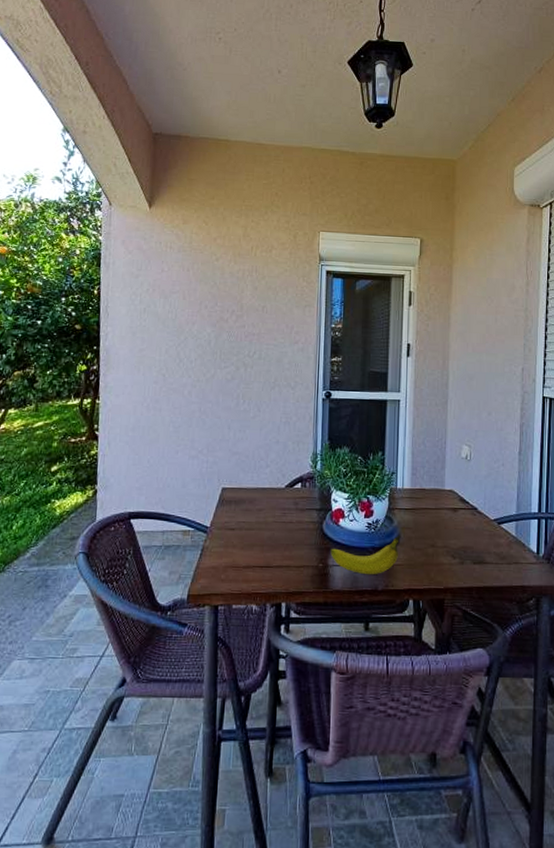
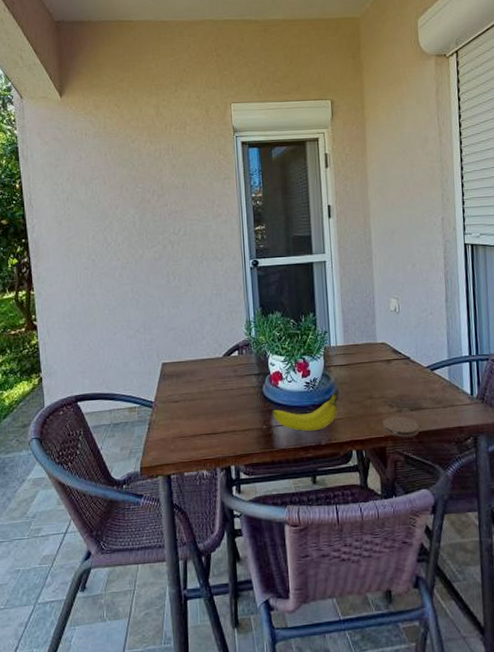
coaster: none [442,568,481,592] -> present [382,416,420,438]

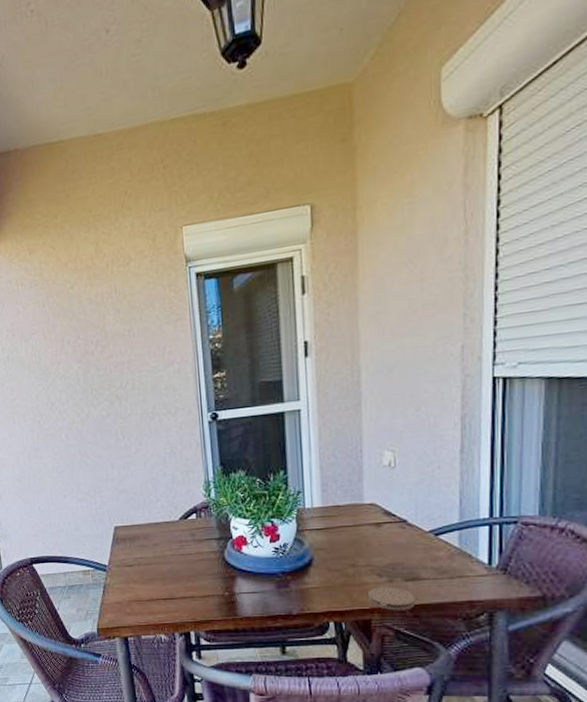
fruit: present [272,390,339,432] -> none [236,557,314,600]

